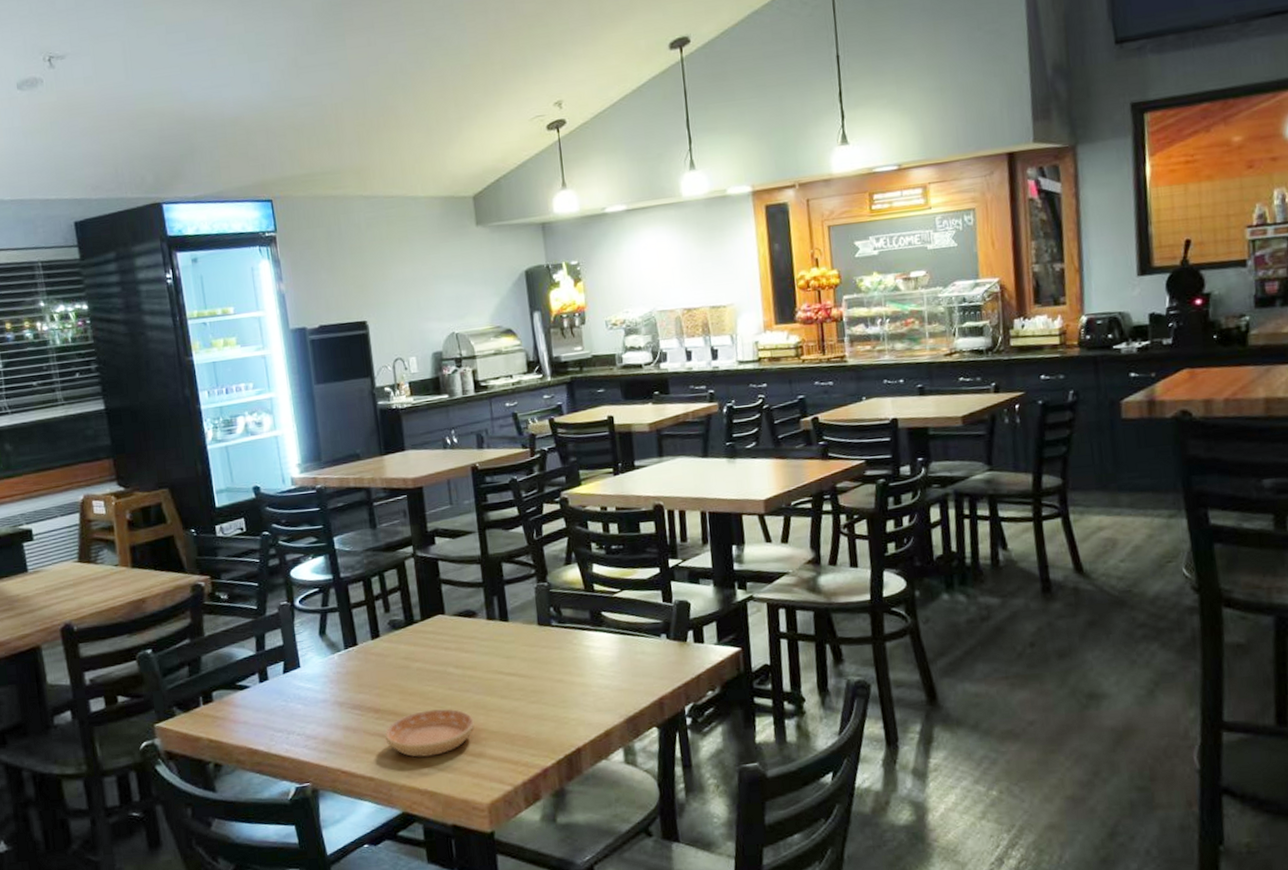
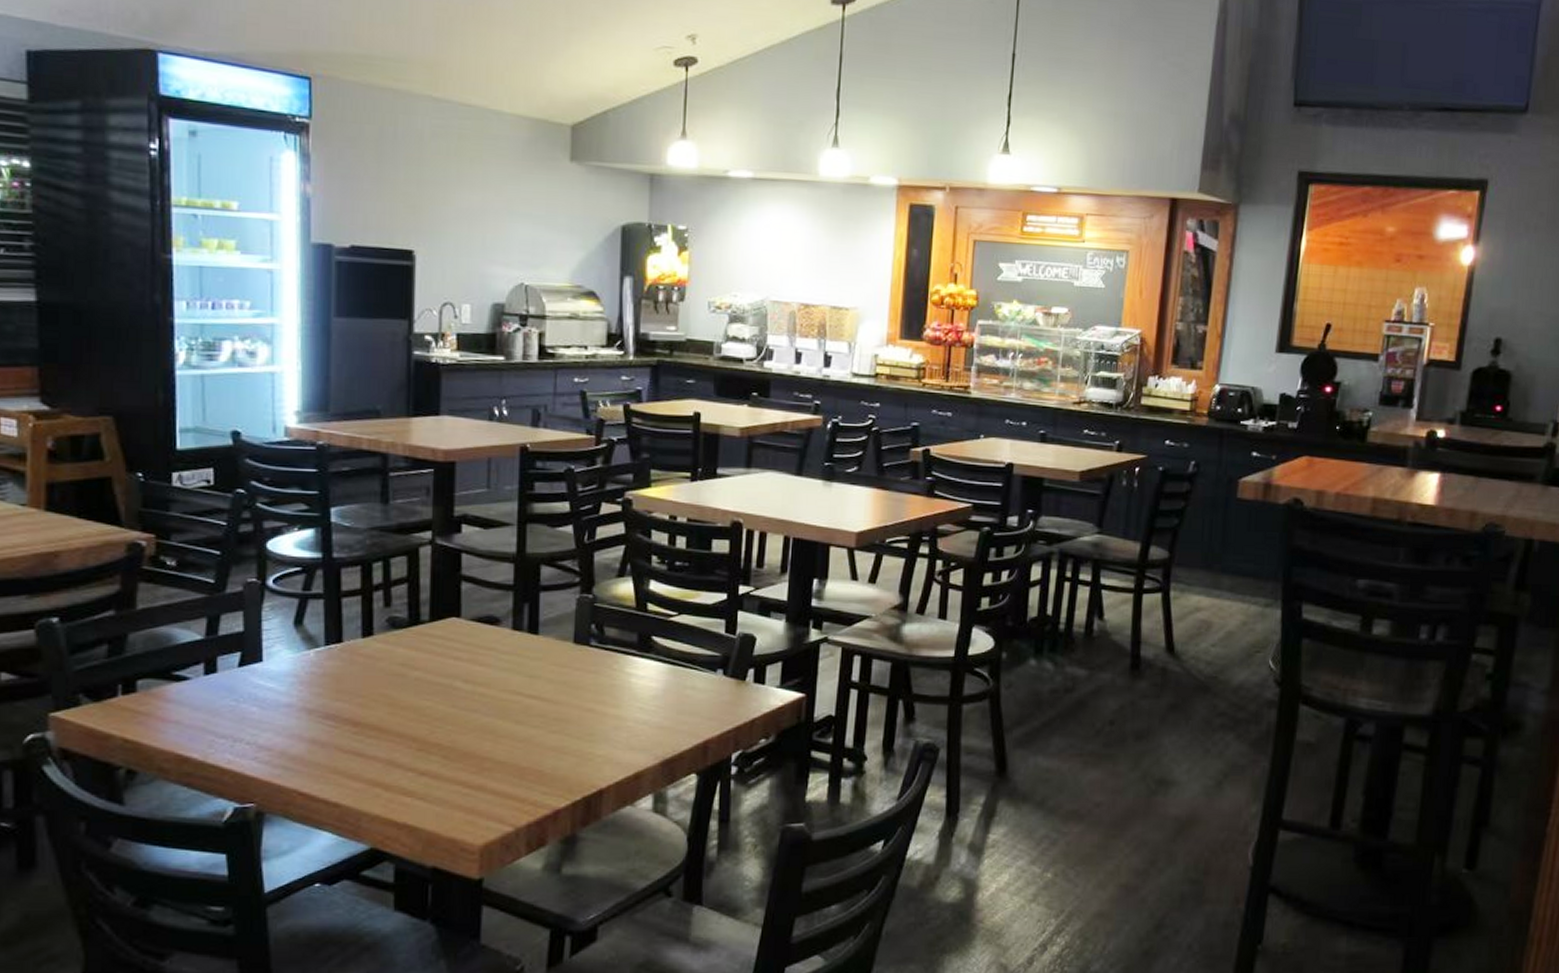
saucer: present [384,708,475,758] -> none [362,728,478,785]

